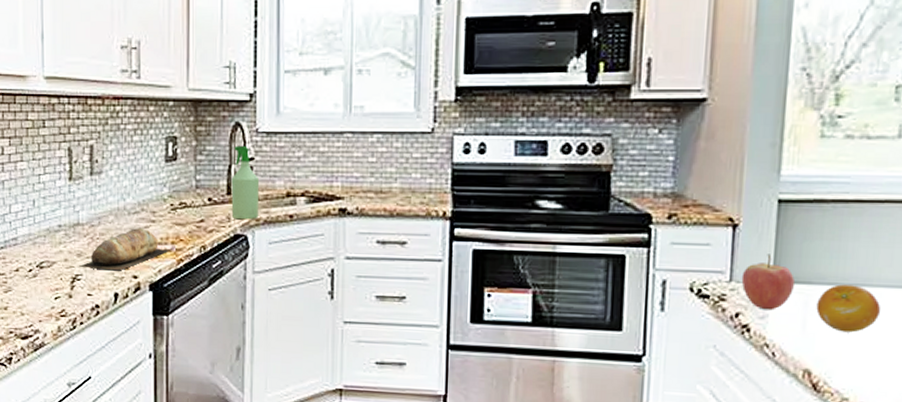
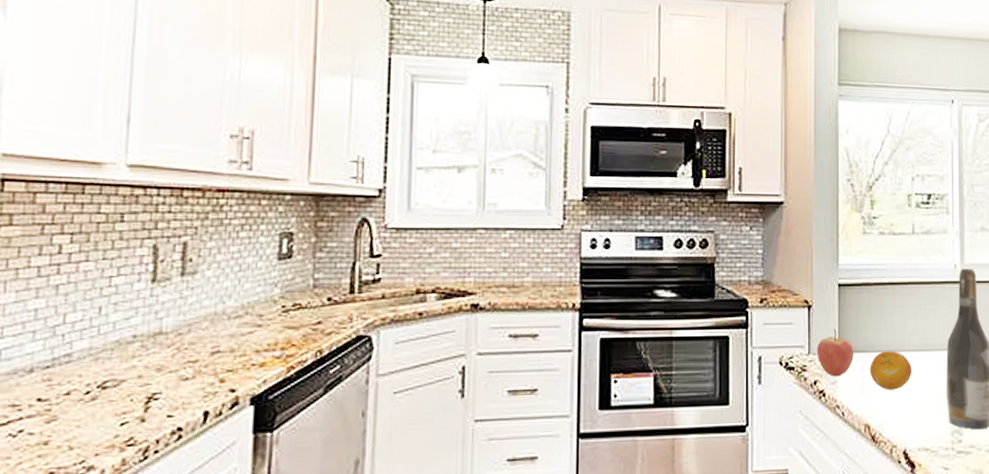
bread loaf: present [79,228,169,270] -> none [158,334,277,385]
spray bottle: present [231,145,260,220] -> none [353,242,387,320]

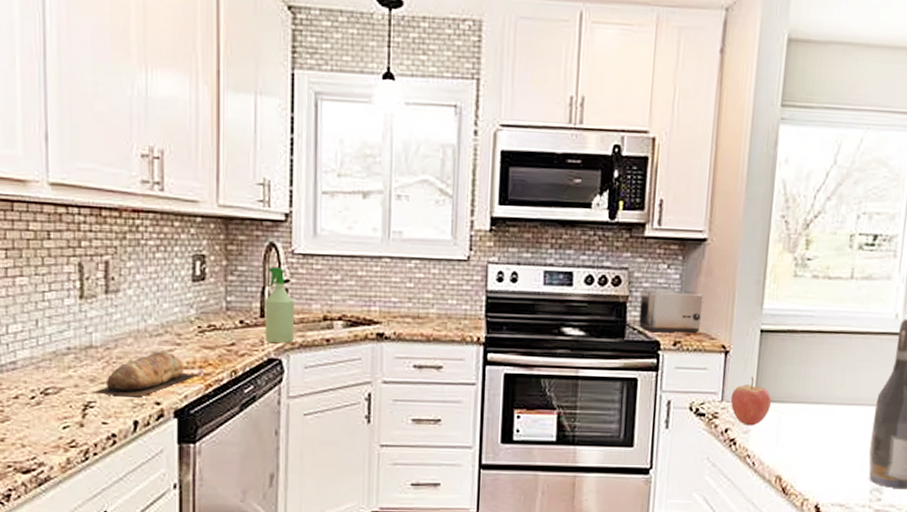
bread loaf: none [158,334,277,385] -> present [92,352,196,396]
spray bottle: none [353,242,387,320] -> present [264,266,295,344]
toaster: none [727,249,786,291] -> present [639,289,705,334]
fruit: present [870,351,912,390] -> none [787,403,834,443]

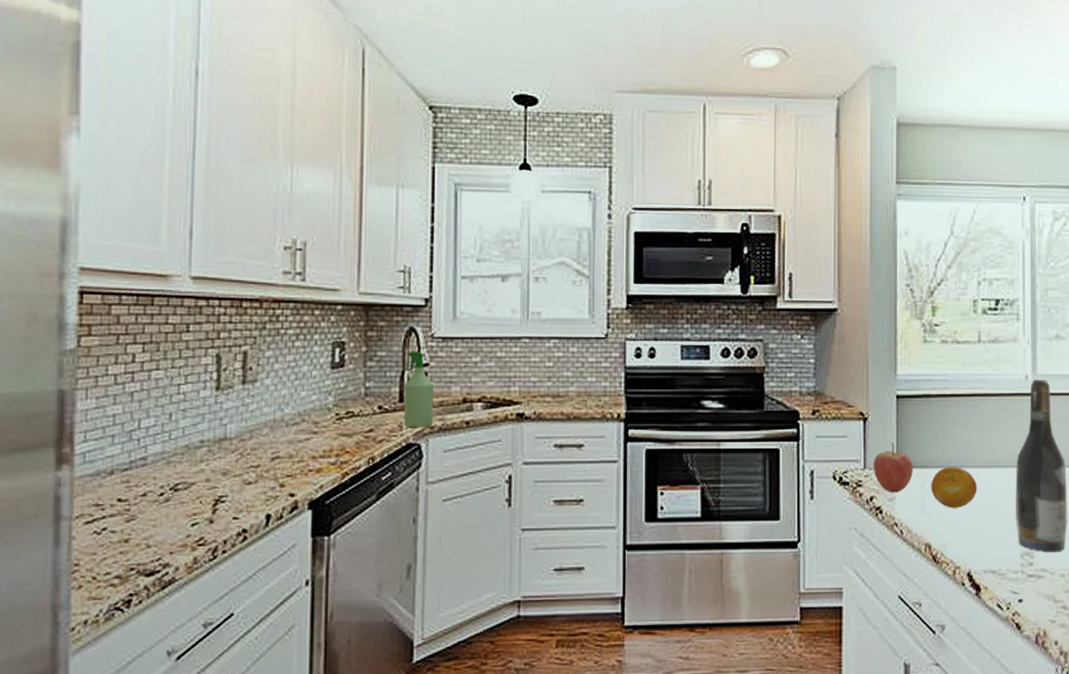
bread loaf: present [92,352,196,396] -> none [224,441,333,488]
toaster: present [639,289,705,334] -> none [777,359,839,402]
fruit: none [787,403,834,443] -> present [931,467,978,508]

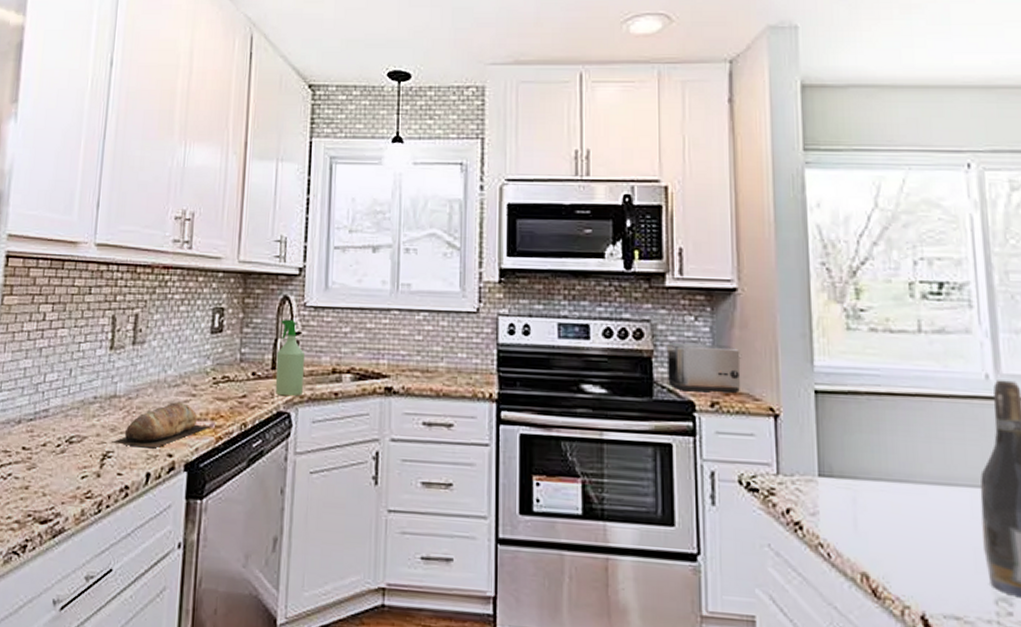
bread loaf: none [224,441,333,488] -> present [112,402,208,447]
toaster: none [777,359,839,402] -> present [668,342,742,394]
fruit: present [873,443,913,493] -> none [788,446,840,507]
fruit: present [931,467,978,508] -> none [864,480,929,533]

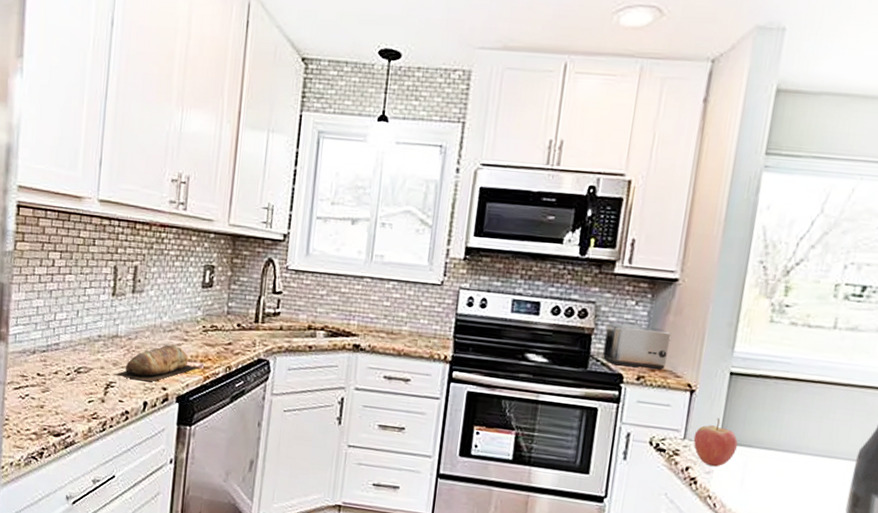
spray bottle: present [275,319,306,397] -> none [256,279,286,347]
fruit: none [788,446,840,507] -> present [693,418,738,467]

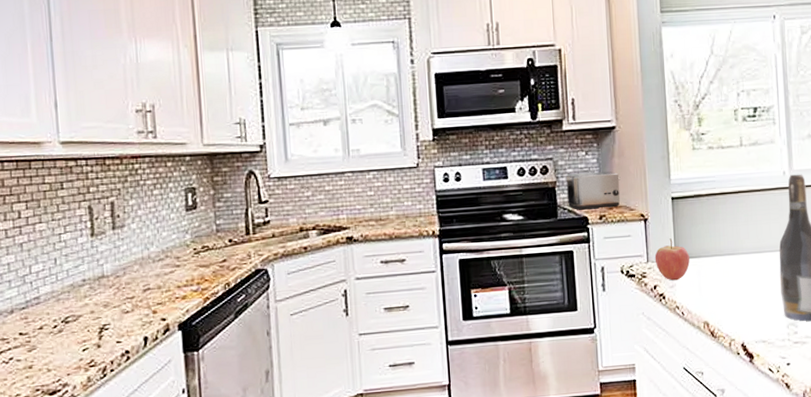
bread loaf: present [114,345,198,381] -> none [106,274,195,318]

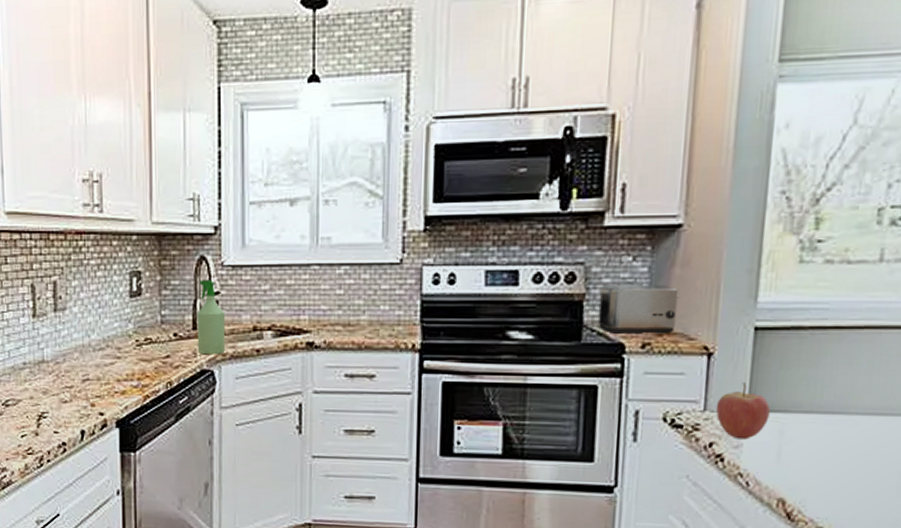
spray bottle: none [249,190,277,256] -> present [197,279,226,355]

